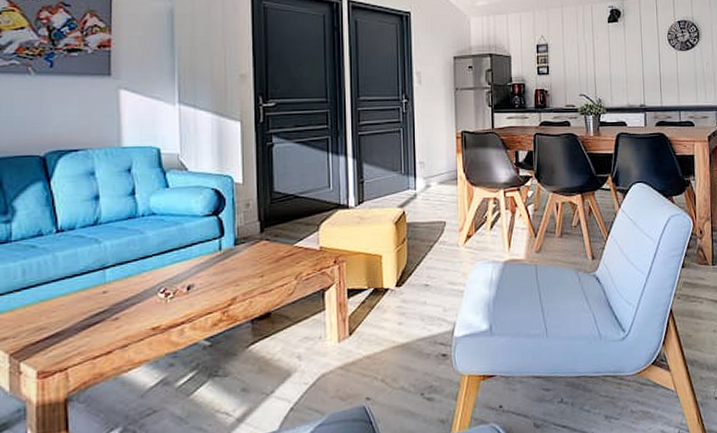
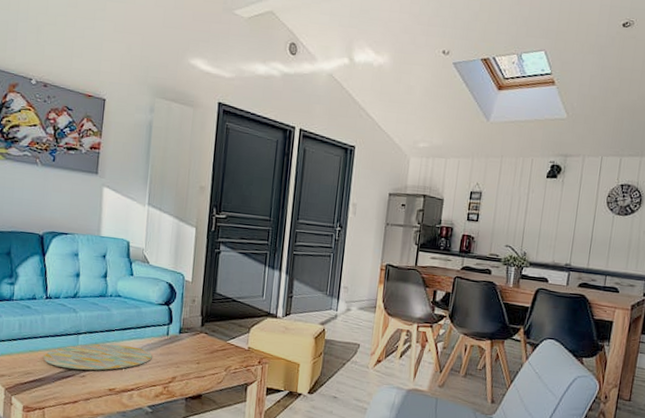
decorative tray: none [60,271,204,314] -> present [43,343,152,371]

